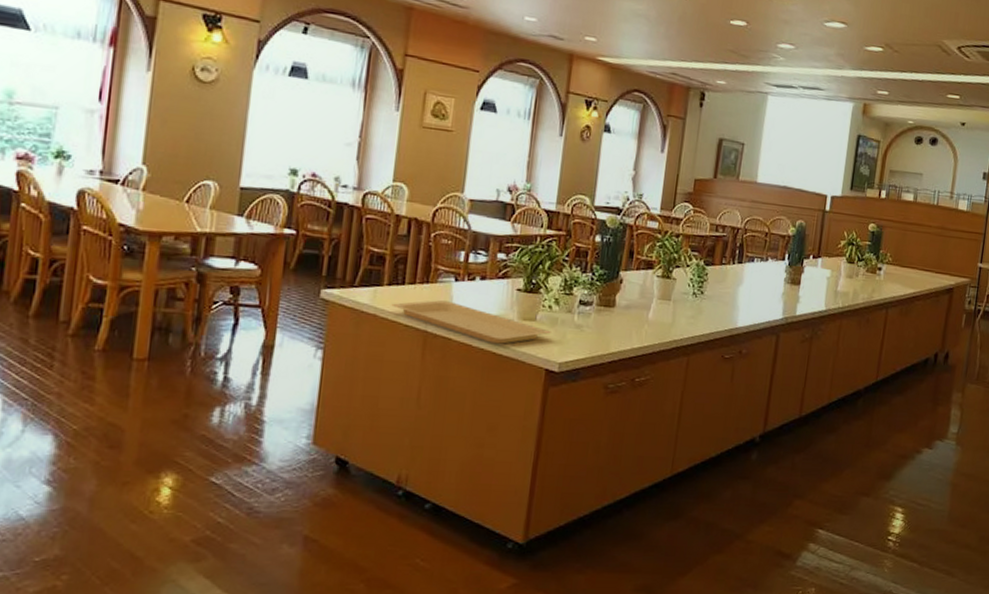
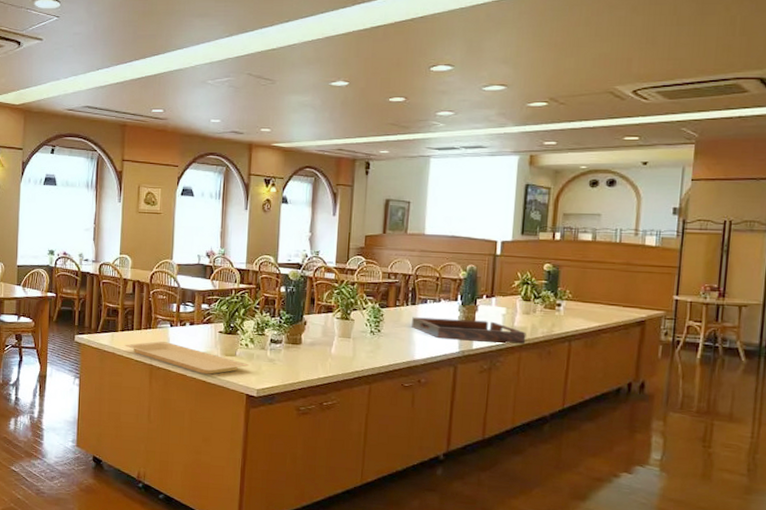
serving tray: none [737,277,848,311] -> present [412,317,526,344]

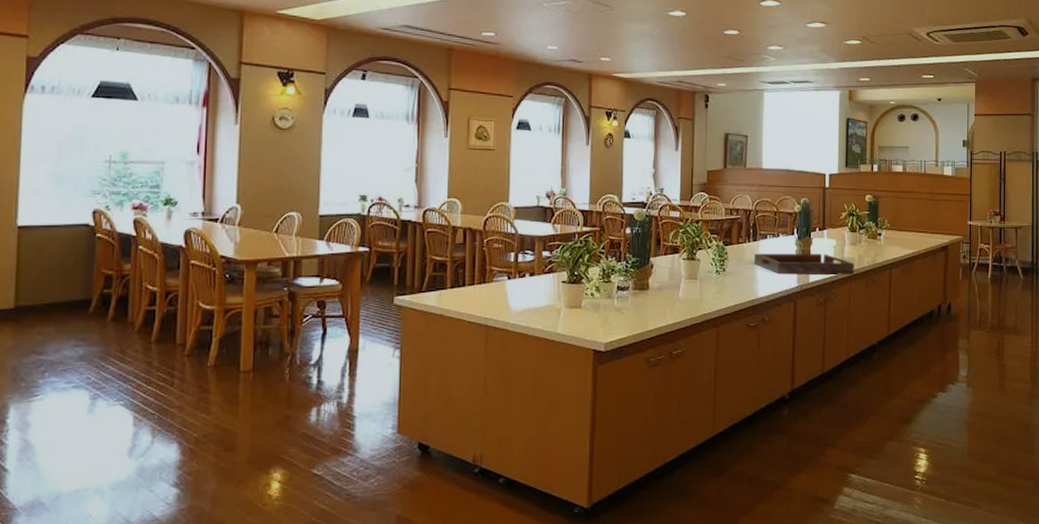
serving tray: present [125,341,249,375] -> none [455,297,595,331]

